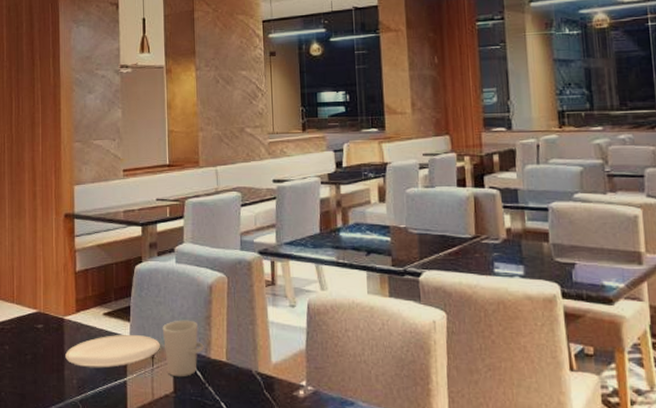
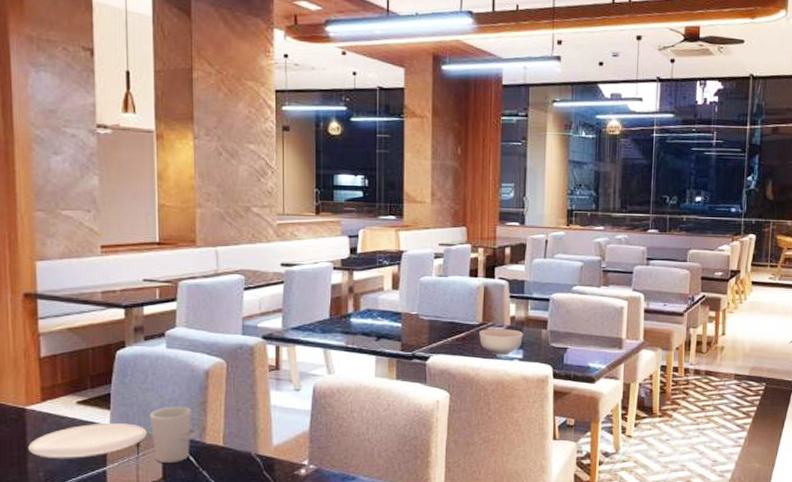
bowl: none [473,242,523,272] -> present [479,329,524,356]

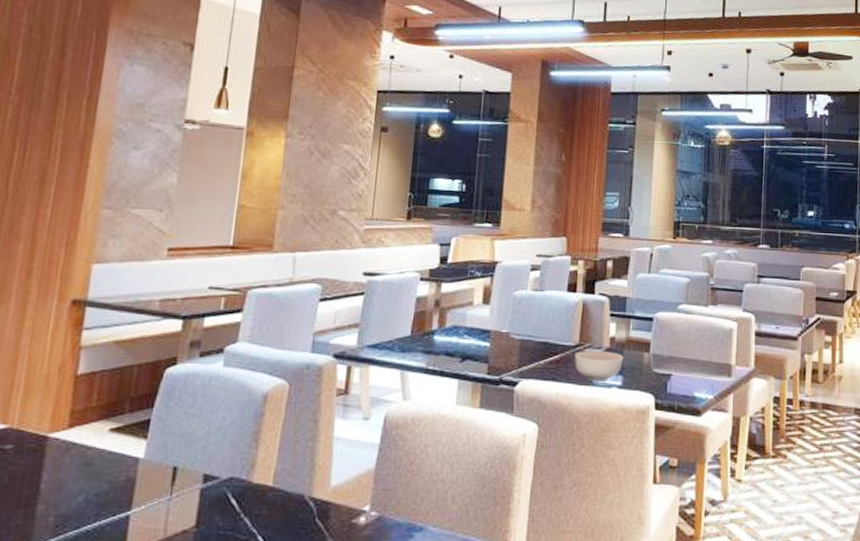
plate: present [28,422,147,460] -> none [41,455,186,501]
cup: present [149,406,198,464] -> none [190,436,246,508]

